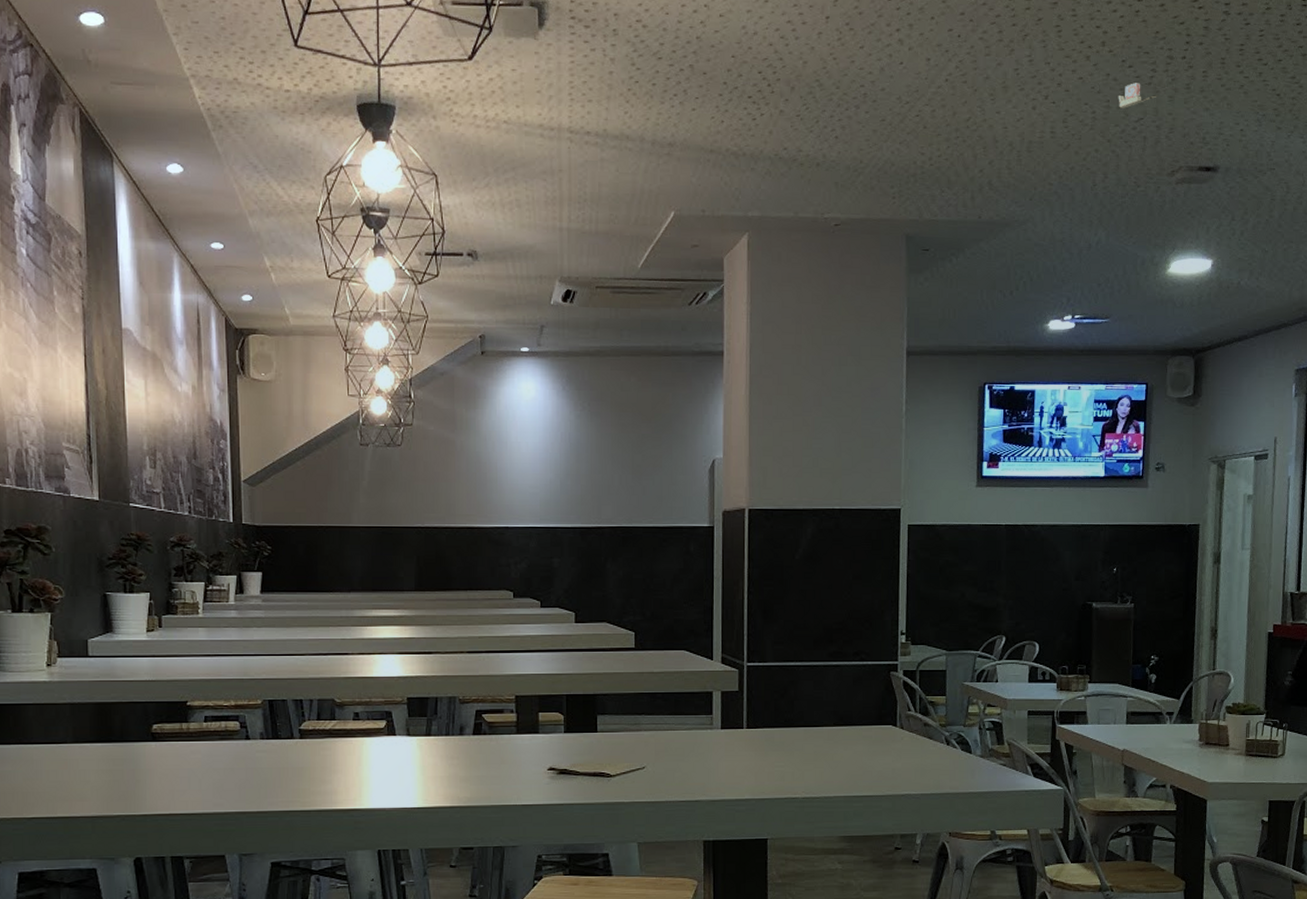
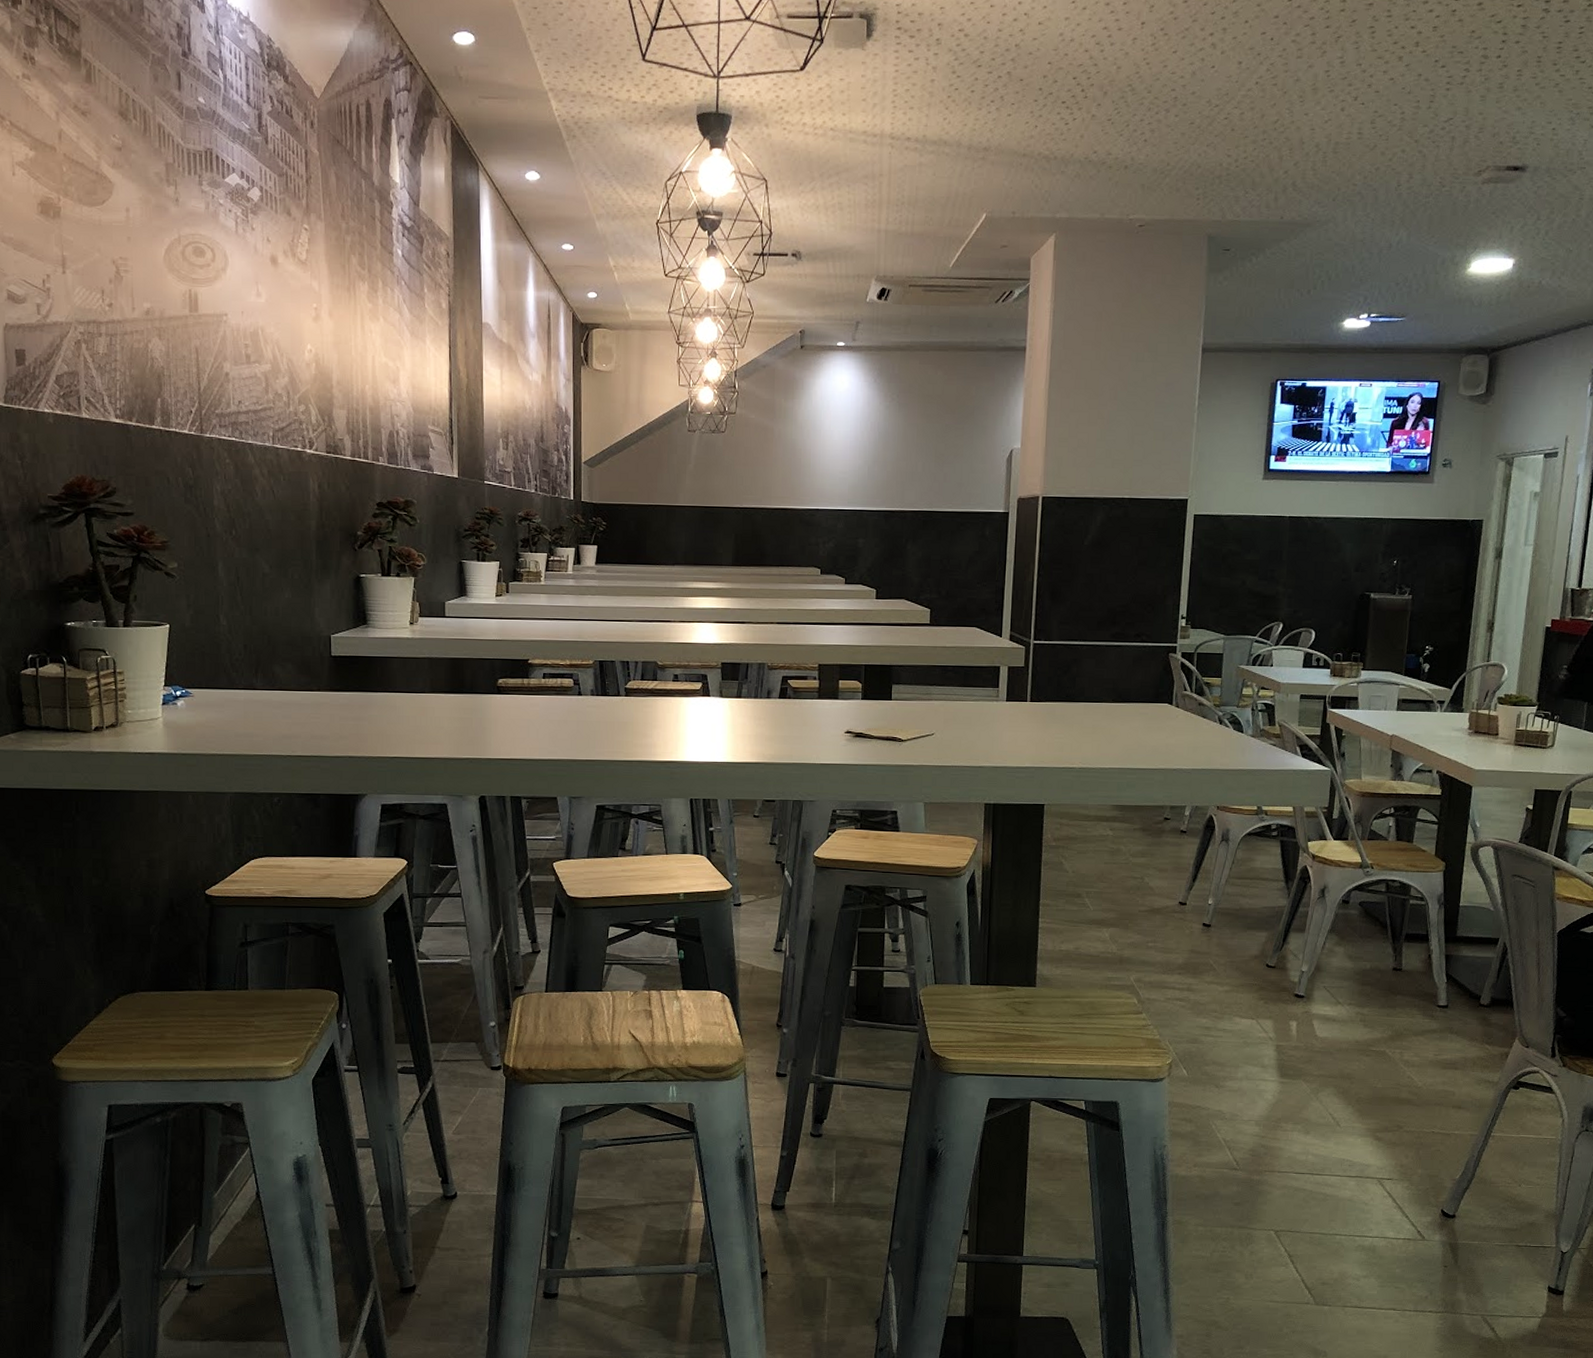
tape dispenser: present [1118,82,1159,109] -> none [1428,81,1470,109]

